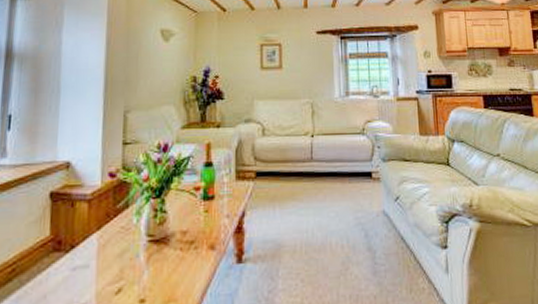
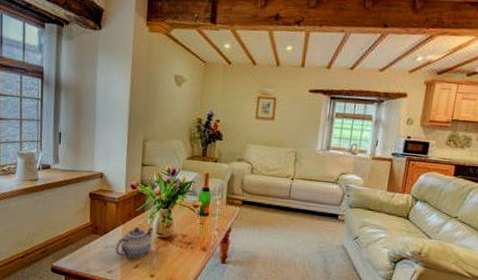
teapot: none [88,227,143,280] -> present [115,227,154,259]

